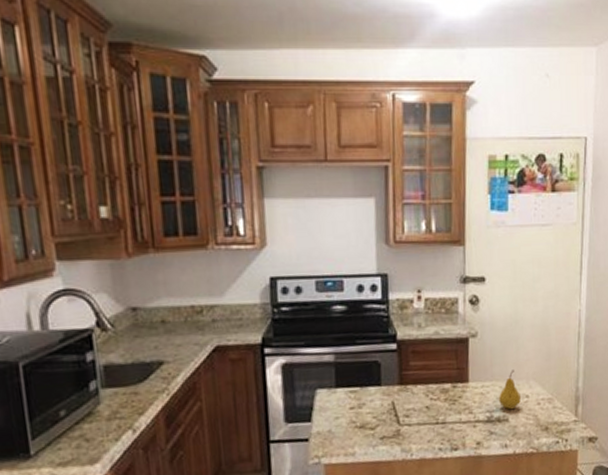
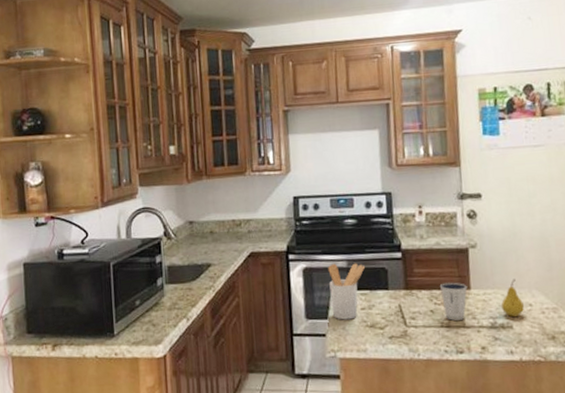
utensil holder: none [312,356,356,422] -> present [328,263,366,320]
dixie cup: none [436,375,466,416] -> present [439,282,468,321]

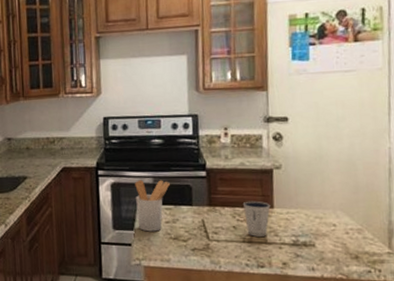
fruit: present [500,279,524,318] -> none [303,200,327,236]

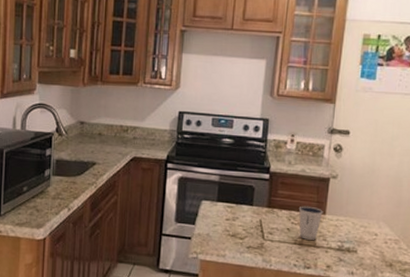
utensil holder: present [135,179,171,232] -> none [199,176,236,228]

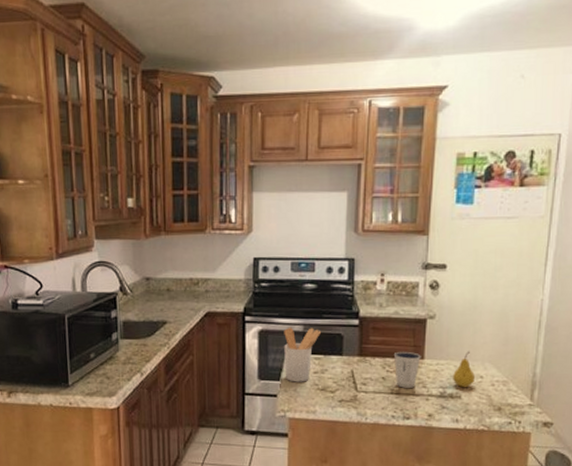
utensil holder: none [199,176,236,228] -> present [284,327,322,382]
fruit: none [349,210,370,244] -> present [452,351,475,388]

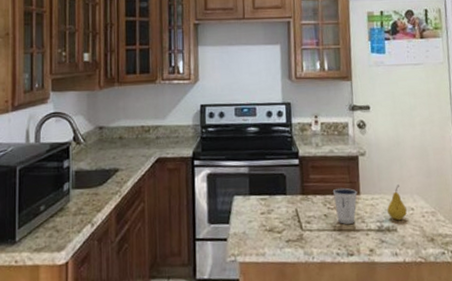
utensil holder: present [284,327,322,382] -> none [231,169,266,225]

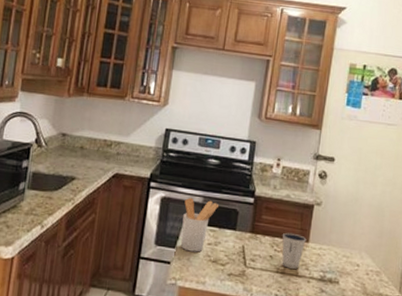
utensil holder: none [231,169,266,225] -> present [180,197,220,252]
fruit: present [386,185,407,221] -> none [332,239,352,274]

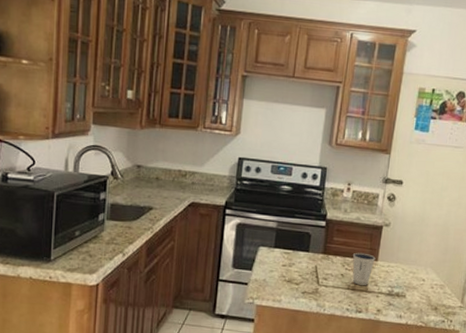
utensil holder: present [180,197,220,252] -> none [256,222,293,273]

